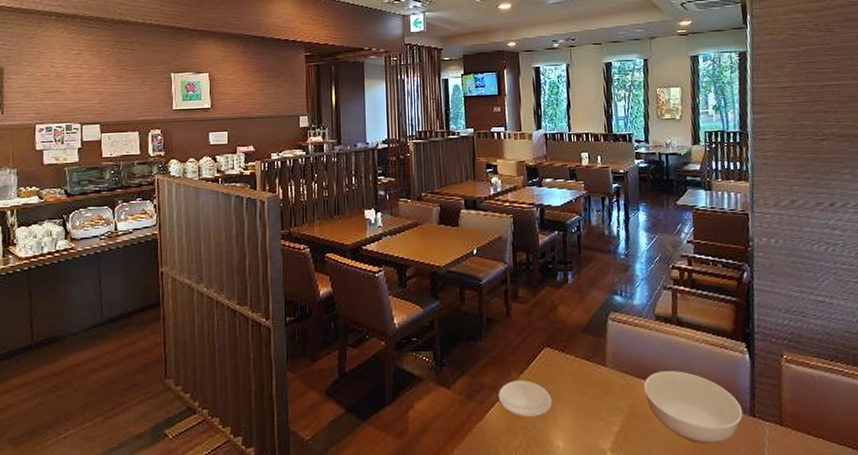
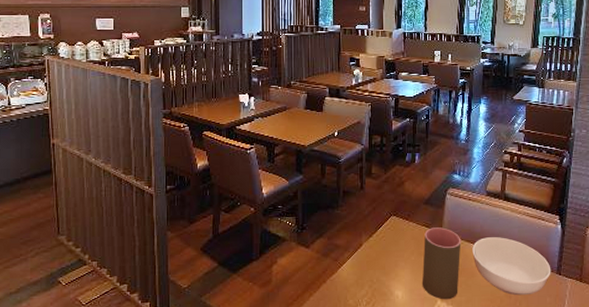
saucer: present [497,380,553,418] -> none [349,242,395,273]
cup: none [585,360,631,451] -> present [422,227,461,300]

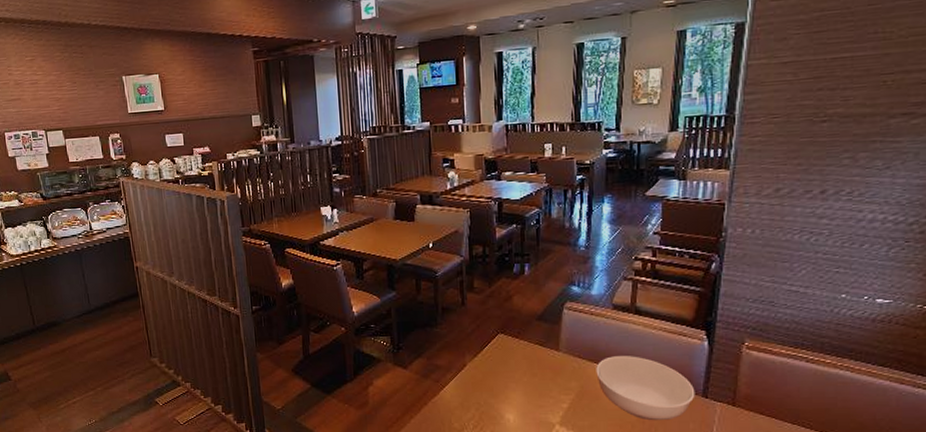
cup: present [422,227,461,300] -> none [537,346,583,425]

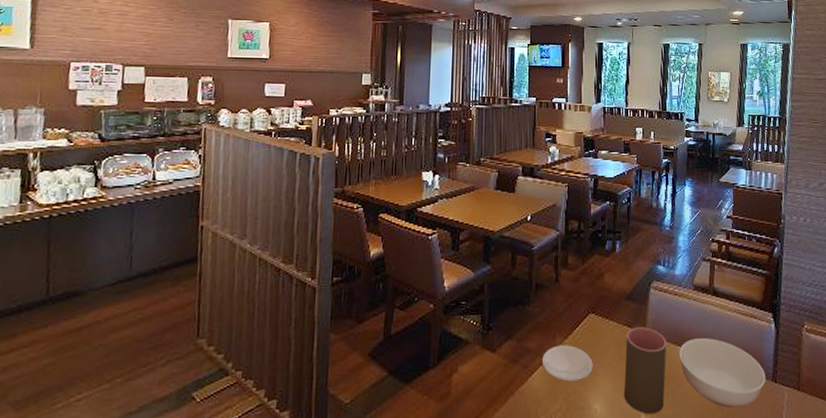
saucer: none [452,362,505,395] -> present [541,345,593,382]
cup: none [537,346,583,425] -> present [624,327,667,415]

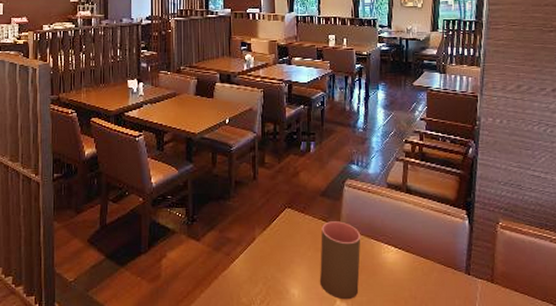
saucer: present [541,345,593,382] -> none [242,236,290,269]
bowl: present [679,338,766,408] -> none [373,233,460,297]

